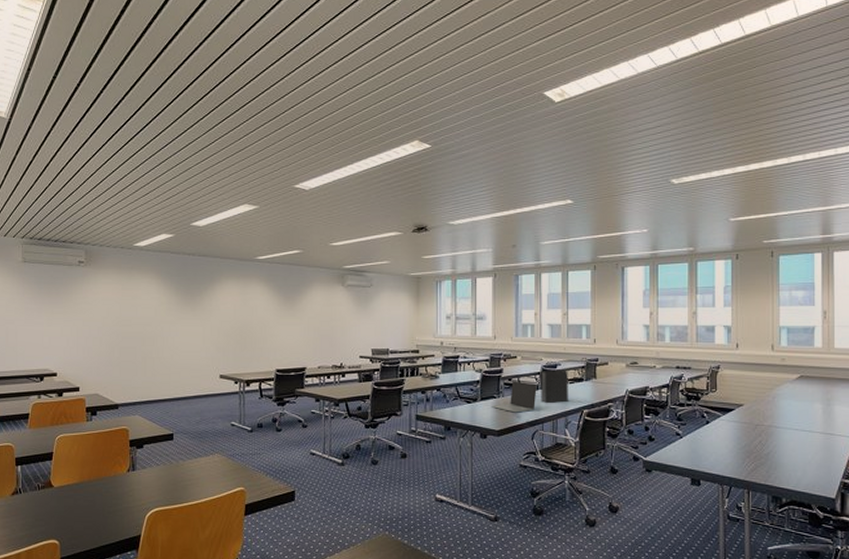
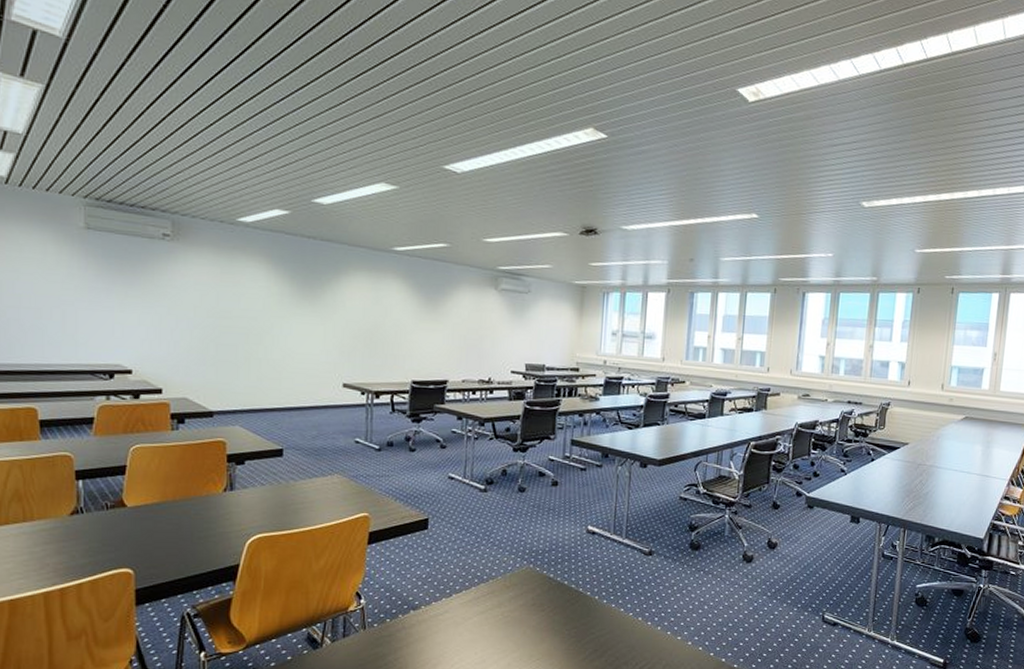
laptop: present [492,381,537,413] -> none [655,407,704,442]
binder: present [541,371,568,404] -> none [707,398,738,434]

